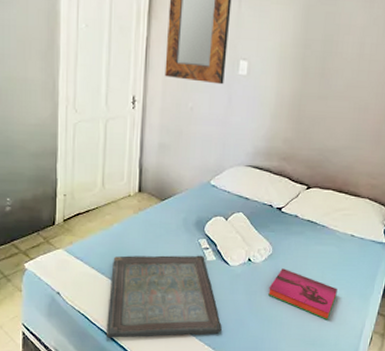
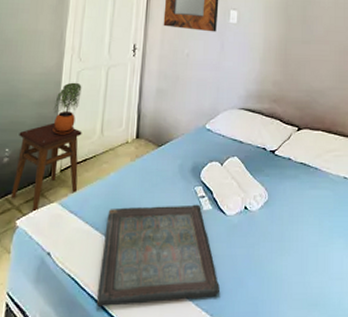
stool: none [17,174,83,258] -> present [11,122,82,214]
potted plant: none [51,134,80,187] -> present [52,82,82,135]
hardback book: present [268,268,338,320] -> none [266,216,336,275]

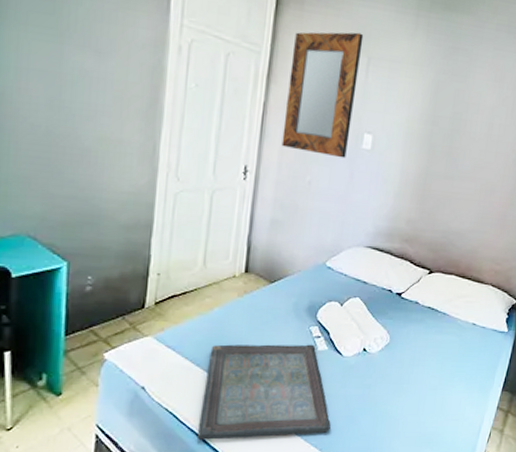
stool: present [11,122,82,214] -> none [97,250,181,347]
potted plant: present [52,82,82,135] -> none [145,205,180,264]

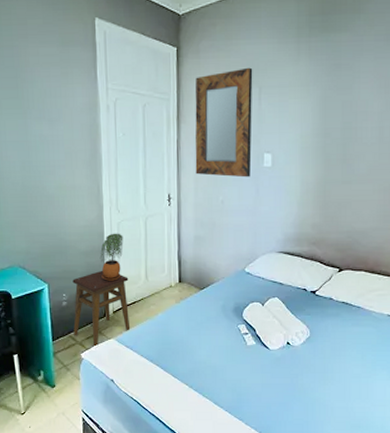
stool: none [97,250,181,347] -> present [72,270,131,348]
potted plant: none [145,205,180,264] -> present [99,233,124,281]
serving tray: present [198,344,331,440] -> none [158,340,266,423]

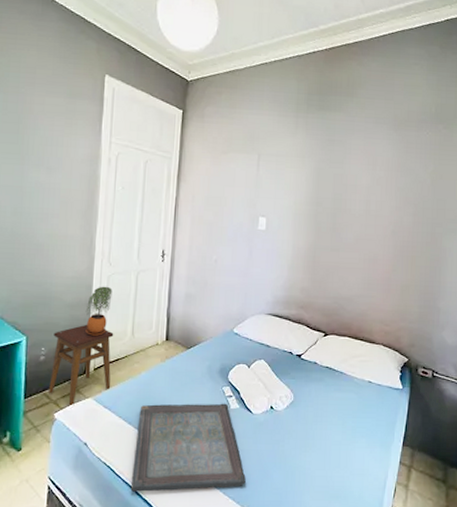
serving tray: none [158,340,266,423] -> present [131,403,246,492]
home mirror: present [195,67,253,178] -> none [191,135,254,239]

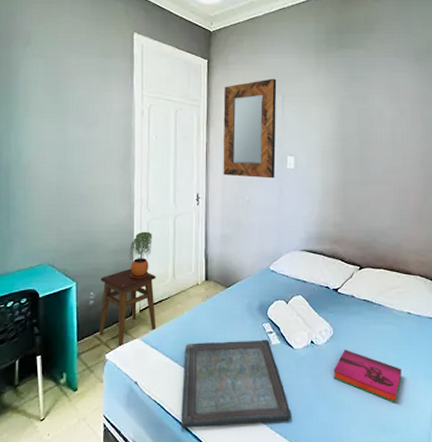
home mirror: none [191,135,254,239] -> present [223,78,277,179]
hardback book: none [291,416,358,471] -> present [333,350,402,403]

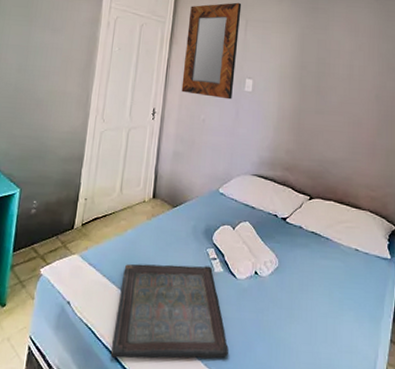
stool: present [99,268,157,348] -> none [37,178,103,264]
potted plant: present [128,231,152,279] -> none [76,141,104,191]
hardback book: present [333,350,402,403] -> none [275,284,346,347]

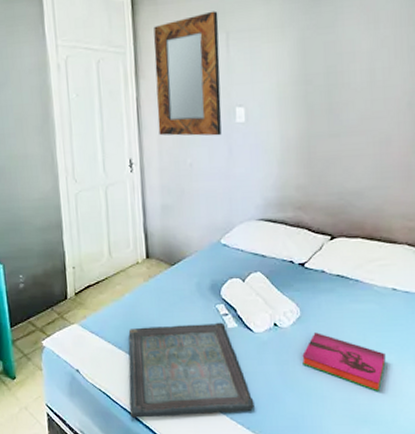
hardback book: none [275,284,346,347] -> present [302,332,386,392]

